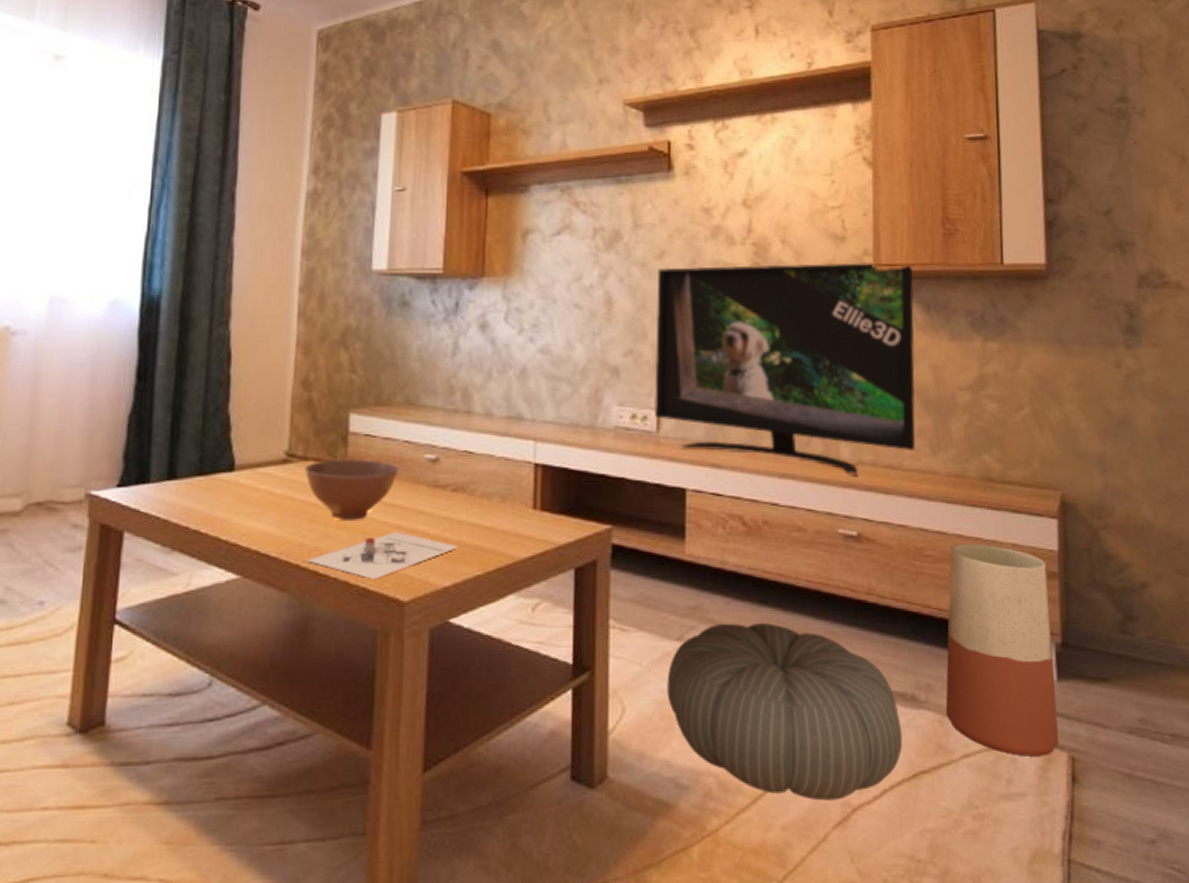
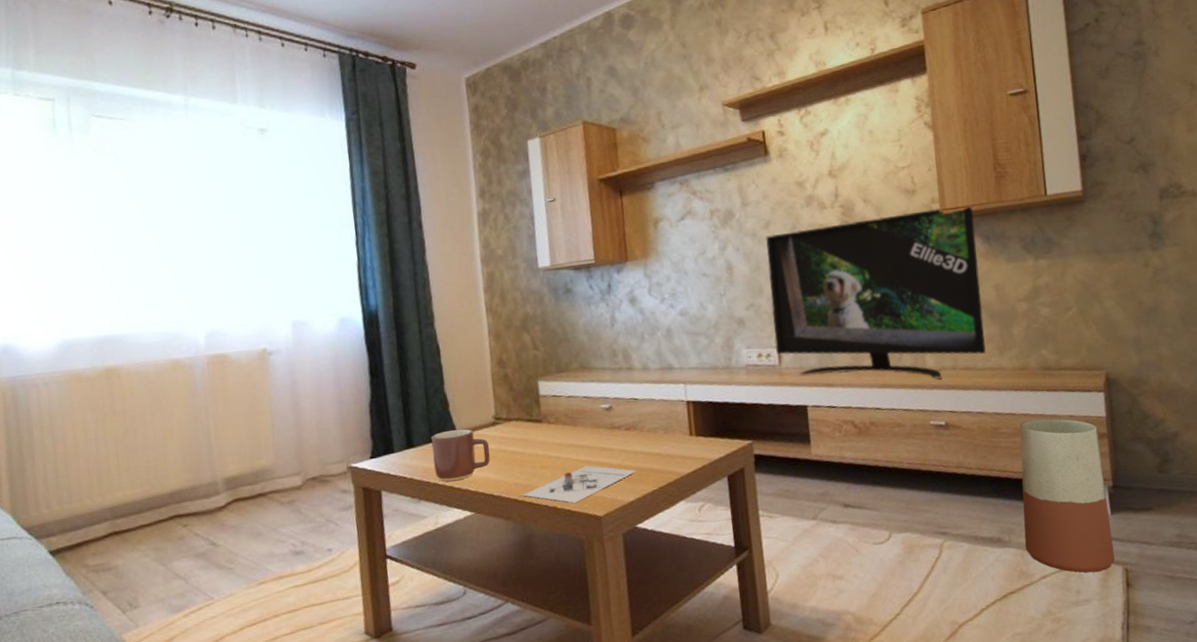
mug: none [197,462,275,531] -> present [431,428,490,482]
bowl: present [304,460,399,520] -> none [509,414,583,462]
pouf: present [667,623,903,801] -> none [808,498,994,623]

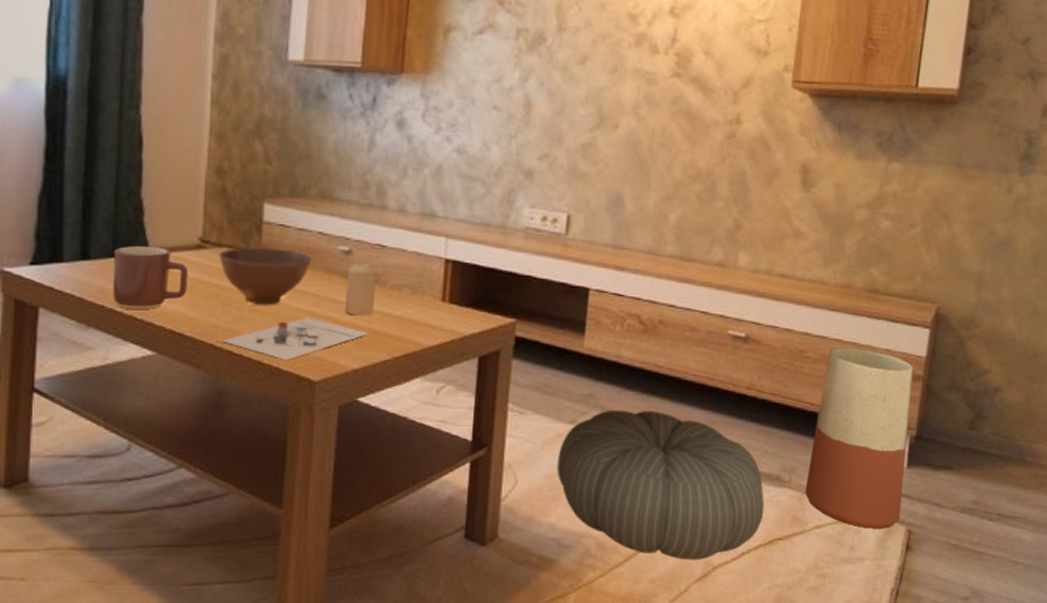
bowl: none [509,414,583,462] -> present [218,247,313,305]
candle: none [611,414,637,459] -> present [345,261,377,316]
television: present [765,206,986,379] -> none [564,73,830,282]
pouf: none [808,498,994,623] -> present [557,411,765,560]

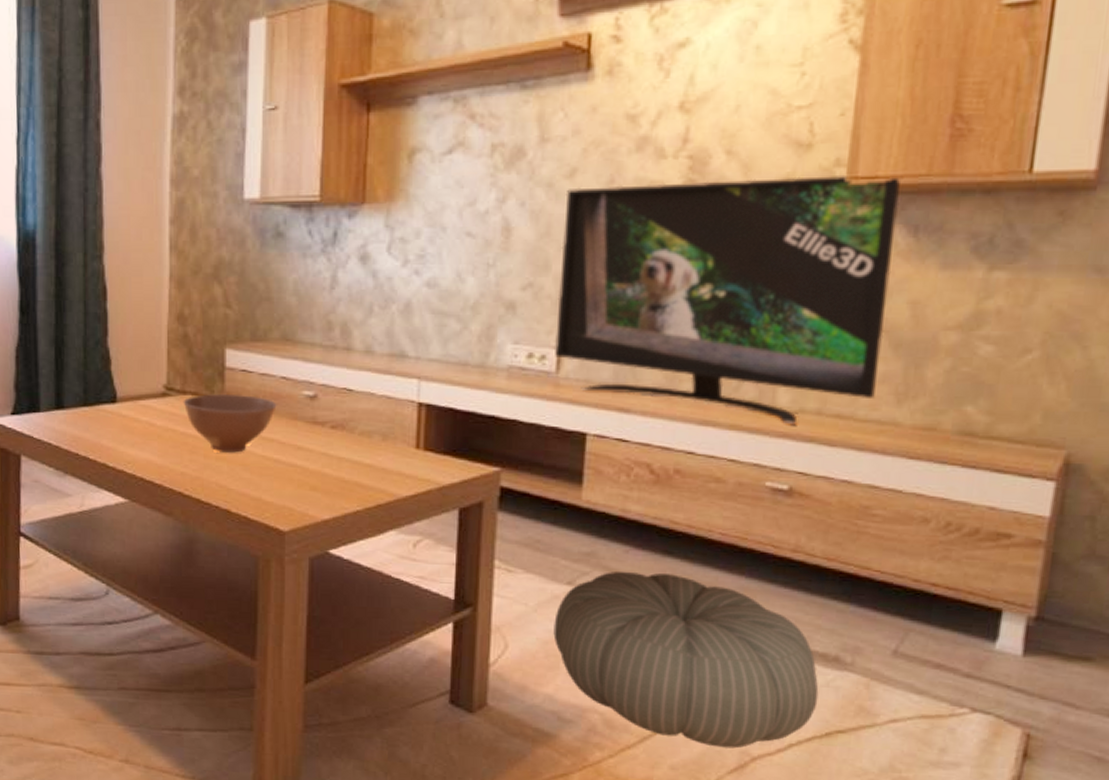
mug: present [112,245,189,310] -> none [85,394,156,458]
architectural model: present [221,317,370,360] -> none [189,465,339,509]
candle: present [345,261,377,316] -> none [312,407,344,464]
television: none [564,73,830,282] -> present [553,174,900,424]
vase: present [804,347,914,529] -> none [874,504,1031,730]

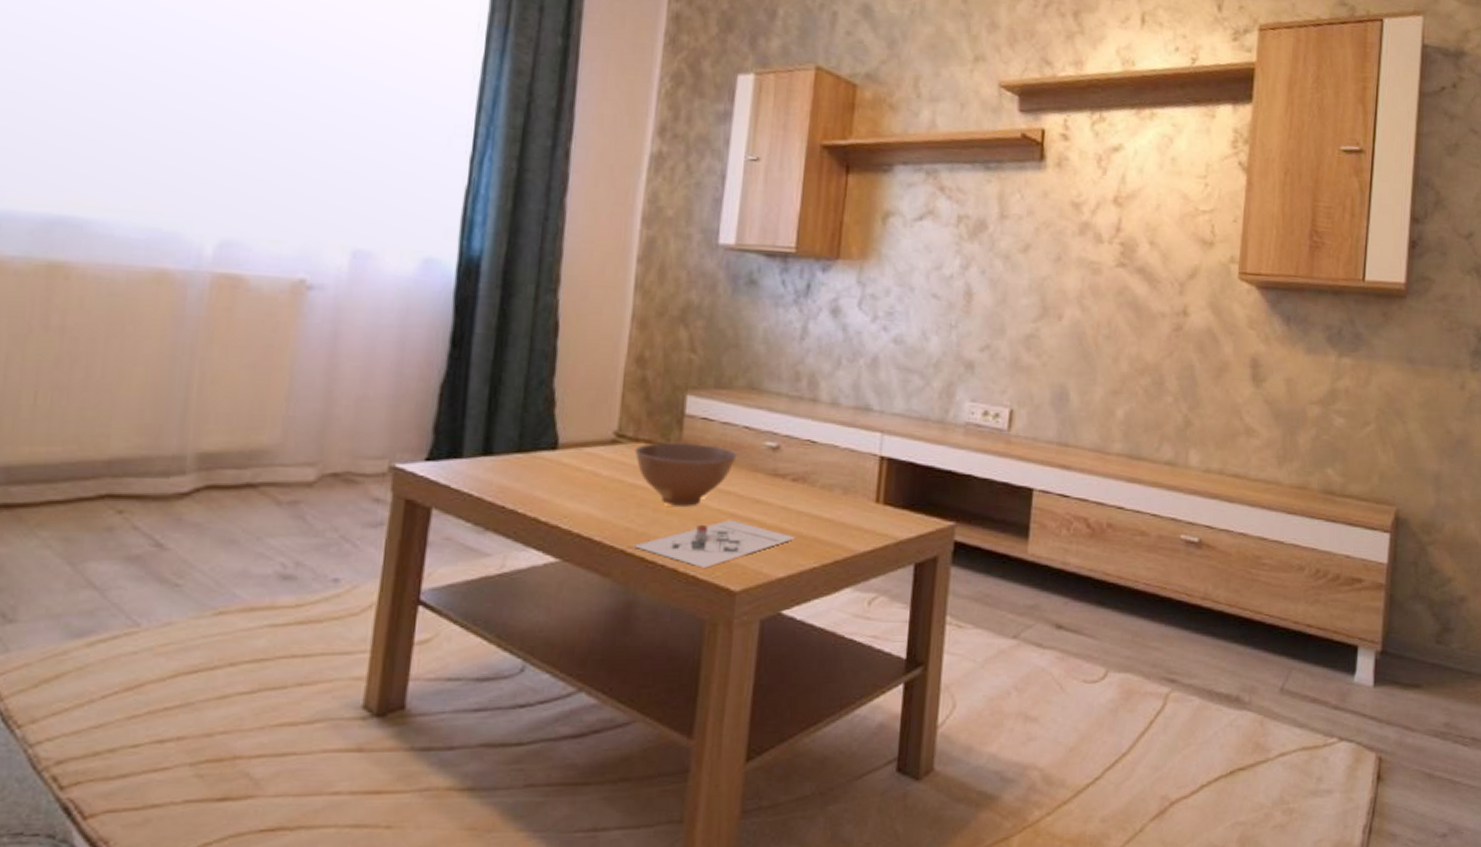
architectural model: none [189,465,339,509] -> present [633,520,797,568]
television: present [553,174,900,424] -> none [1006,261,1277,482]
pouf: present [553,572,819,749] -> none [999,624,1224,795]

